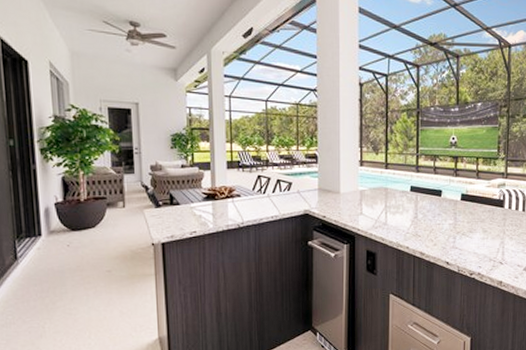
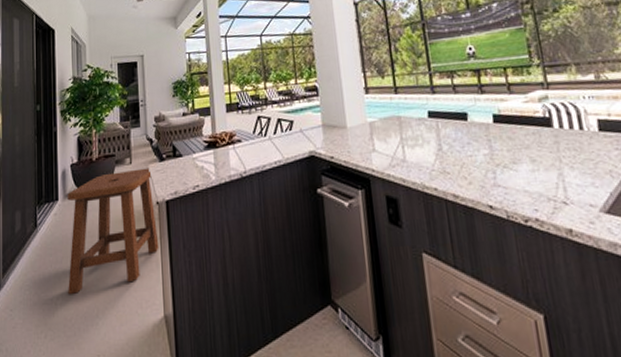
stool: none [52,212,154,319] -> present [67,168,159,294]

